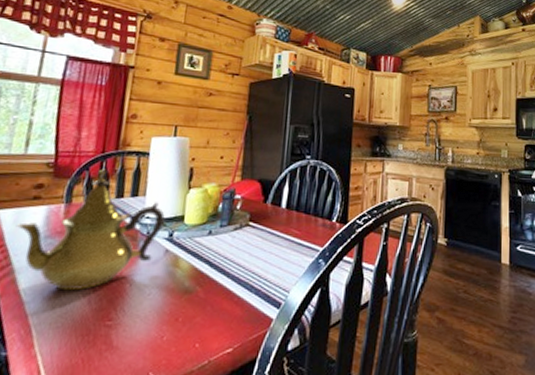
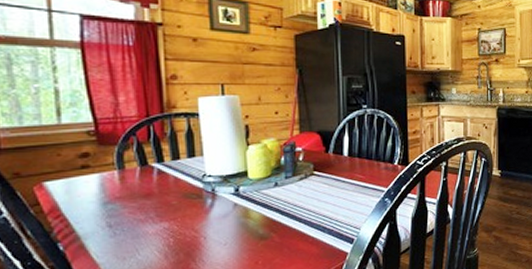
teapot: present [16,169,165,291] -> none [69,133,227,250]

